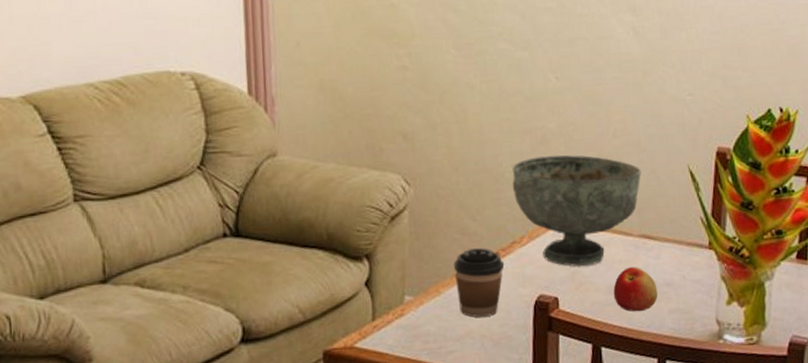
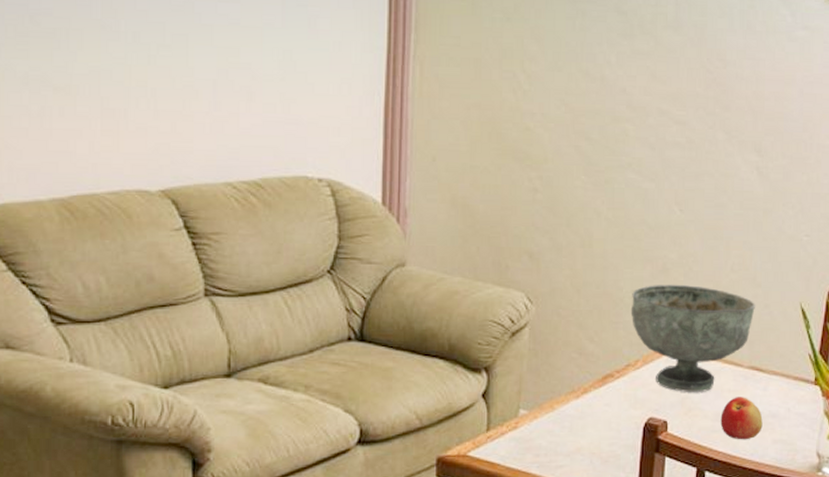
coffee cup: present [453,248,505,318] -> none [568,368,618,435]

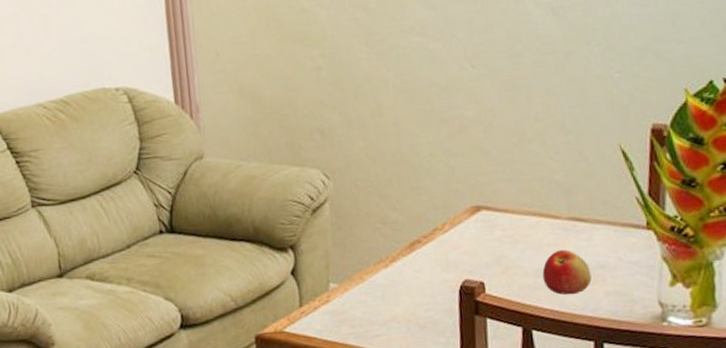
decorative bowl: present [630,284,756,392] -> none [430,140,569,251]

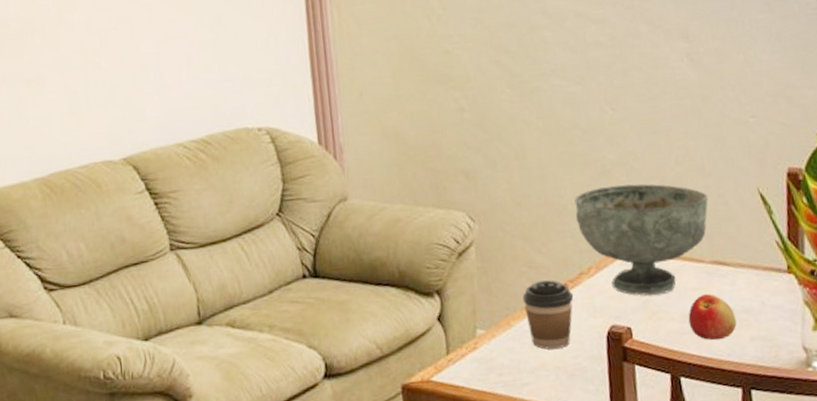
coffee cup: none [375,235,427,303] -> present [522,280,574,349]
decorative bowl: none [430,140,569,251] -> present [574,183,709,296]

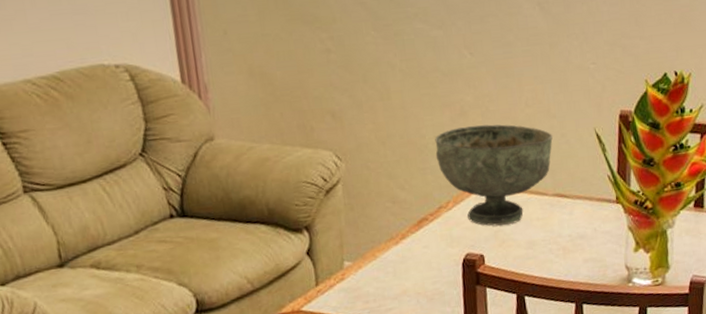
coffee cup: present [522,280,574,349] -> none [386,214,433,277]
apple: present [688,294,737,340] -> none [532,223,573,263]

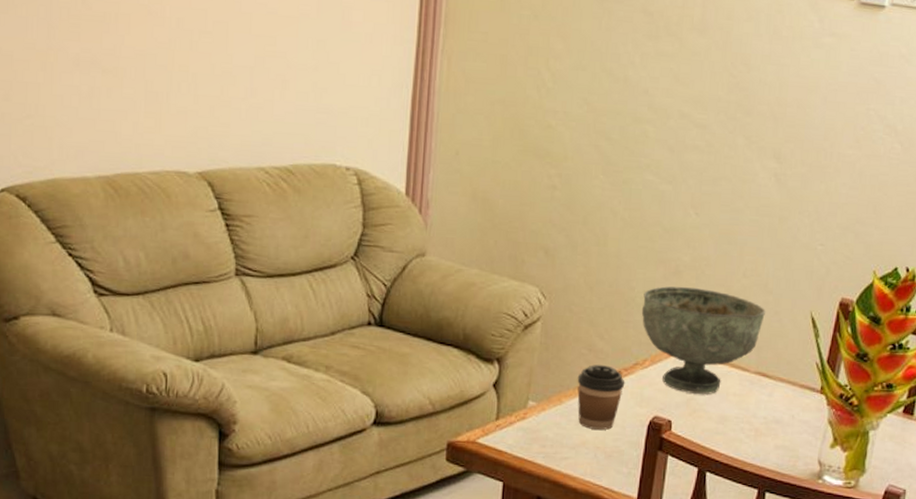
coffee cup: none [386,214,433,277] -> present [577,365,625,430]

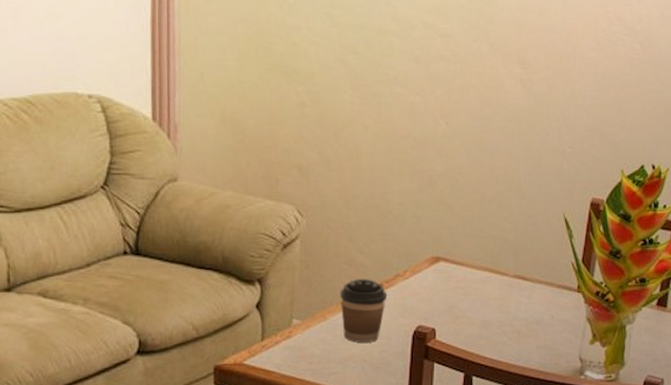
decorative bowl: present [641,286,767,394] -> none [399,196,521,301]

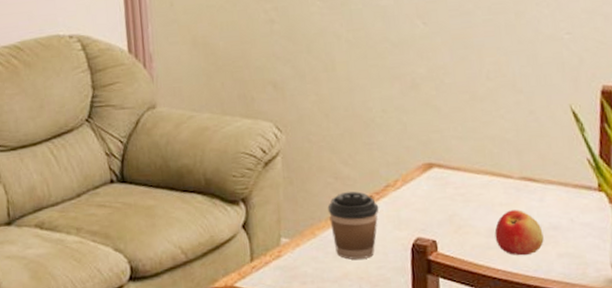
apple: none [487,305,527,346] -> present [494,210,544,256]

